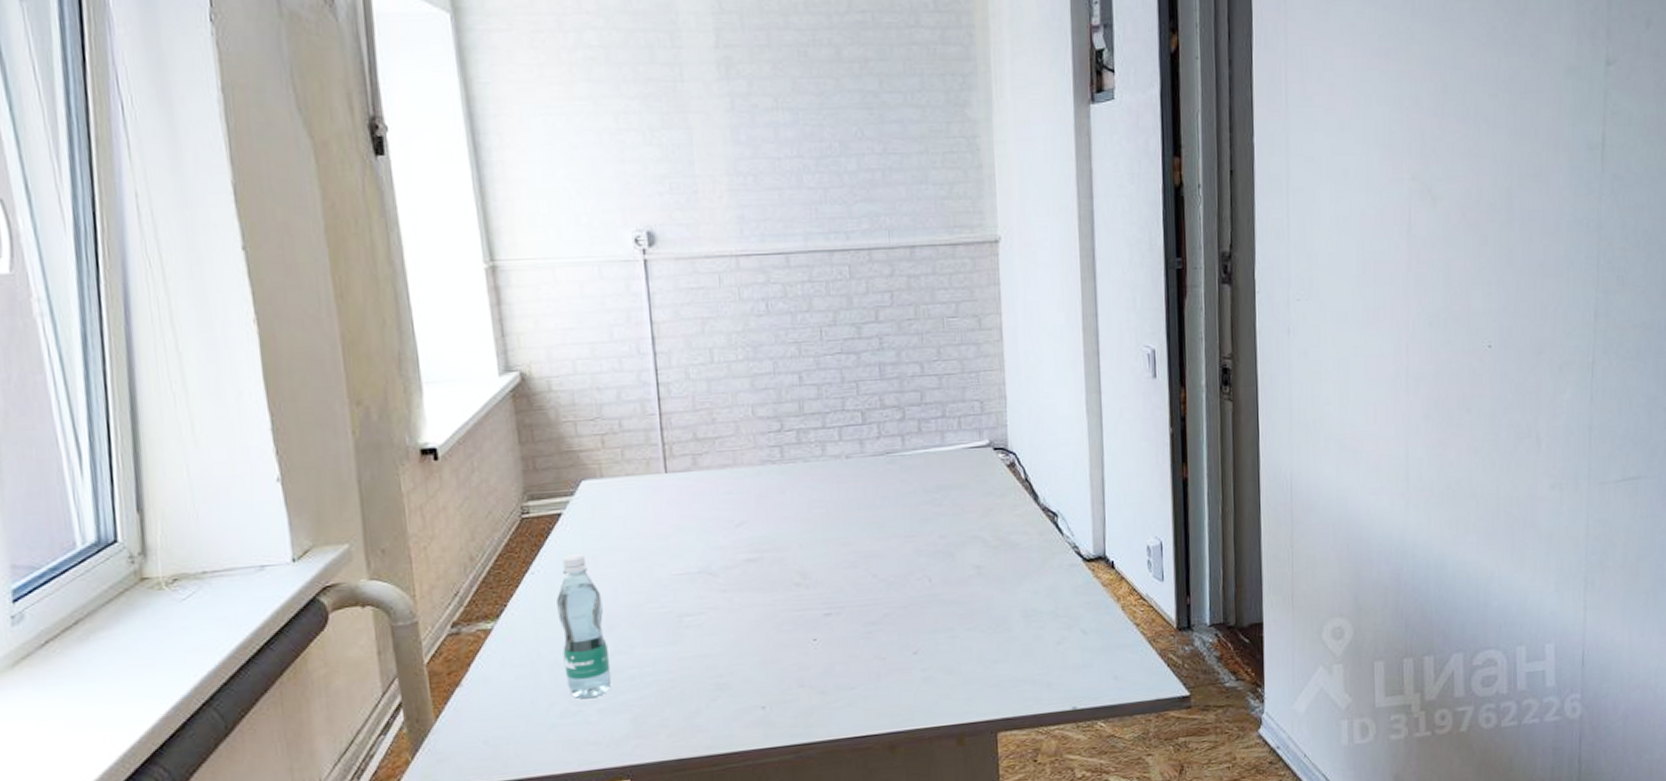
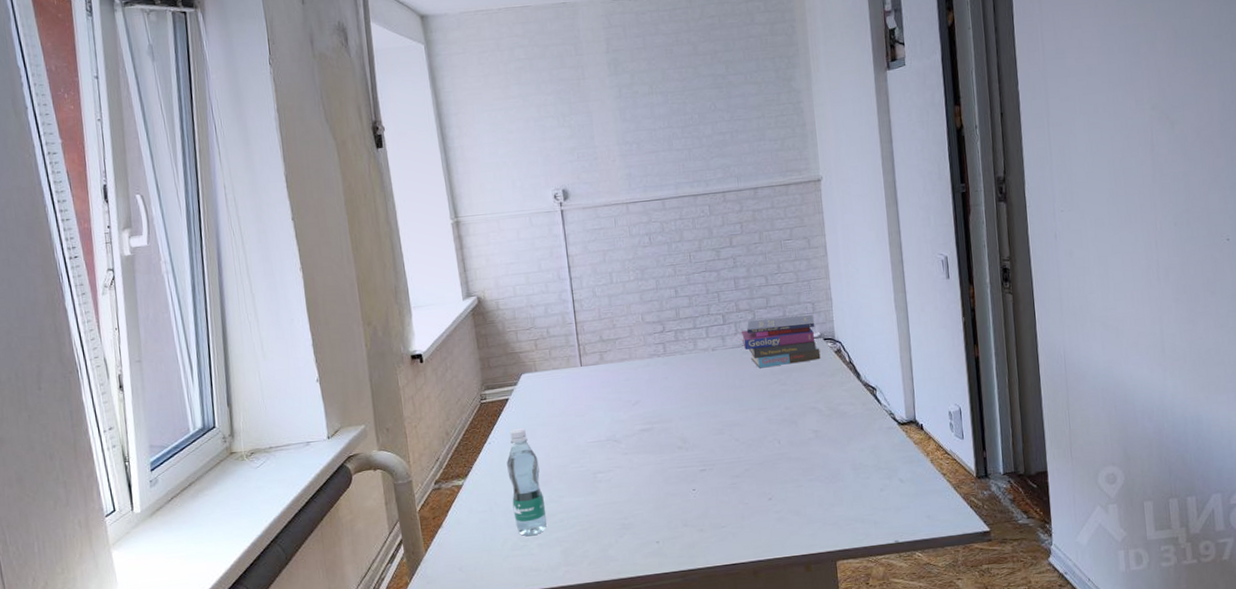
books: none [886,417,989,484] -> present [741,315,821,369]

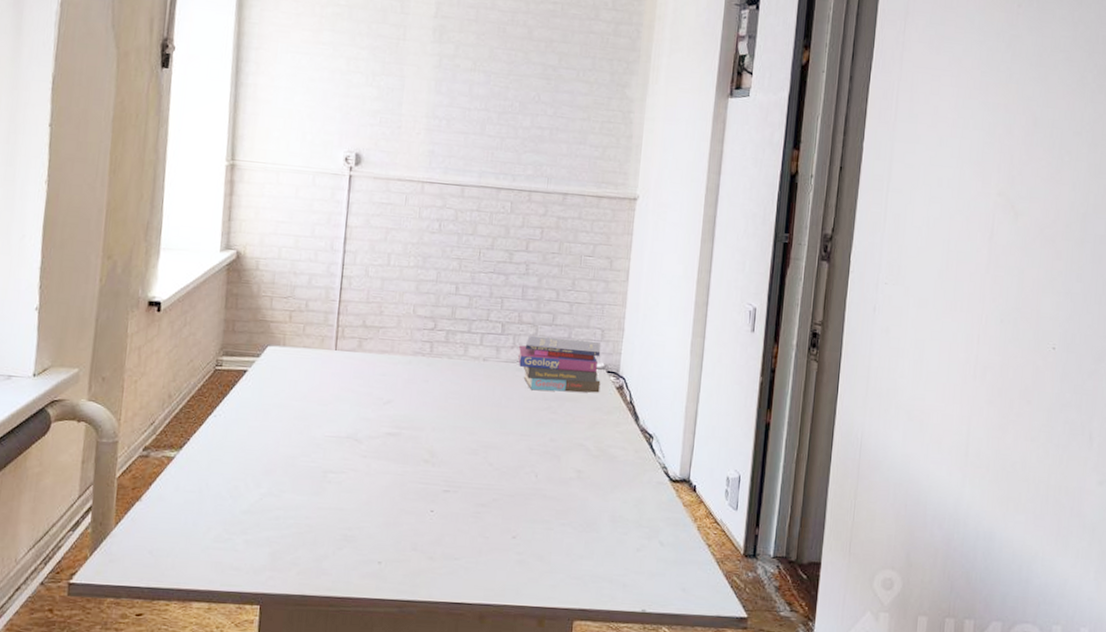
bottle: present [507,427,547,537] -> none [224,404,266,530]

